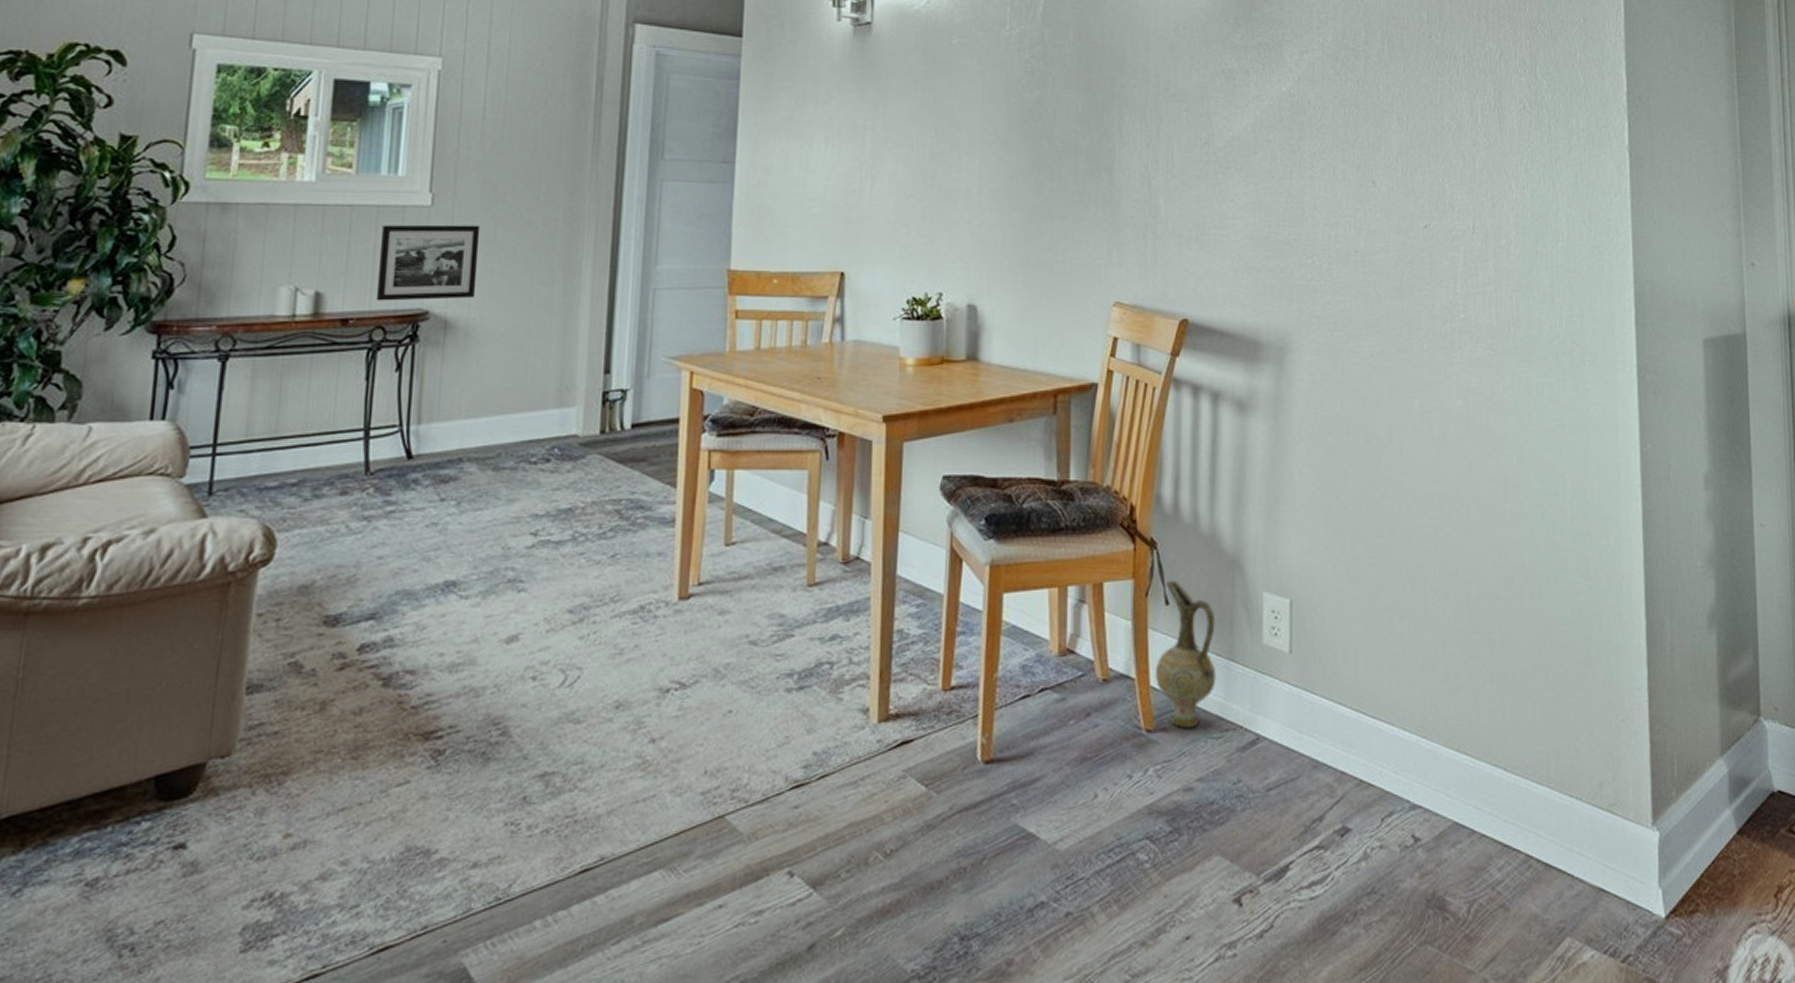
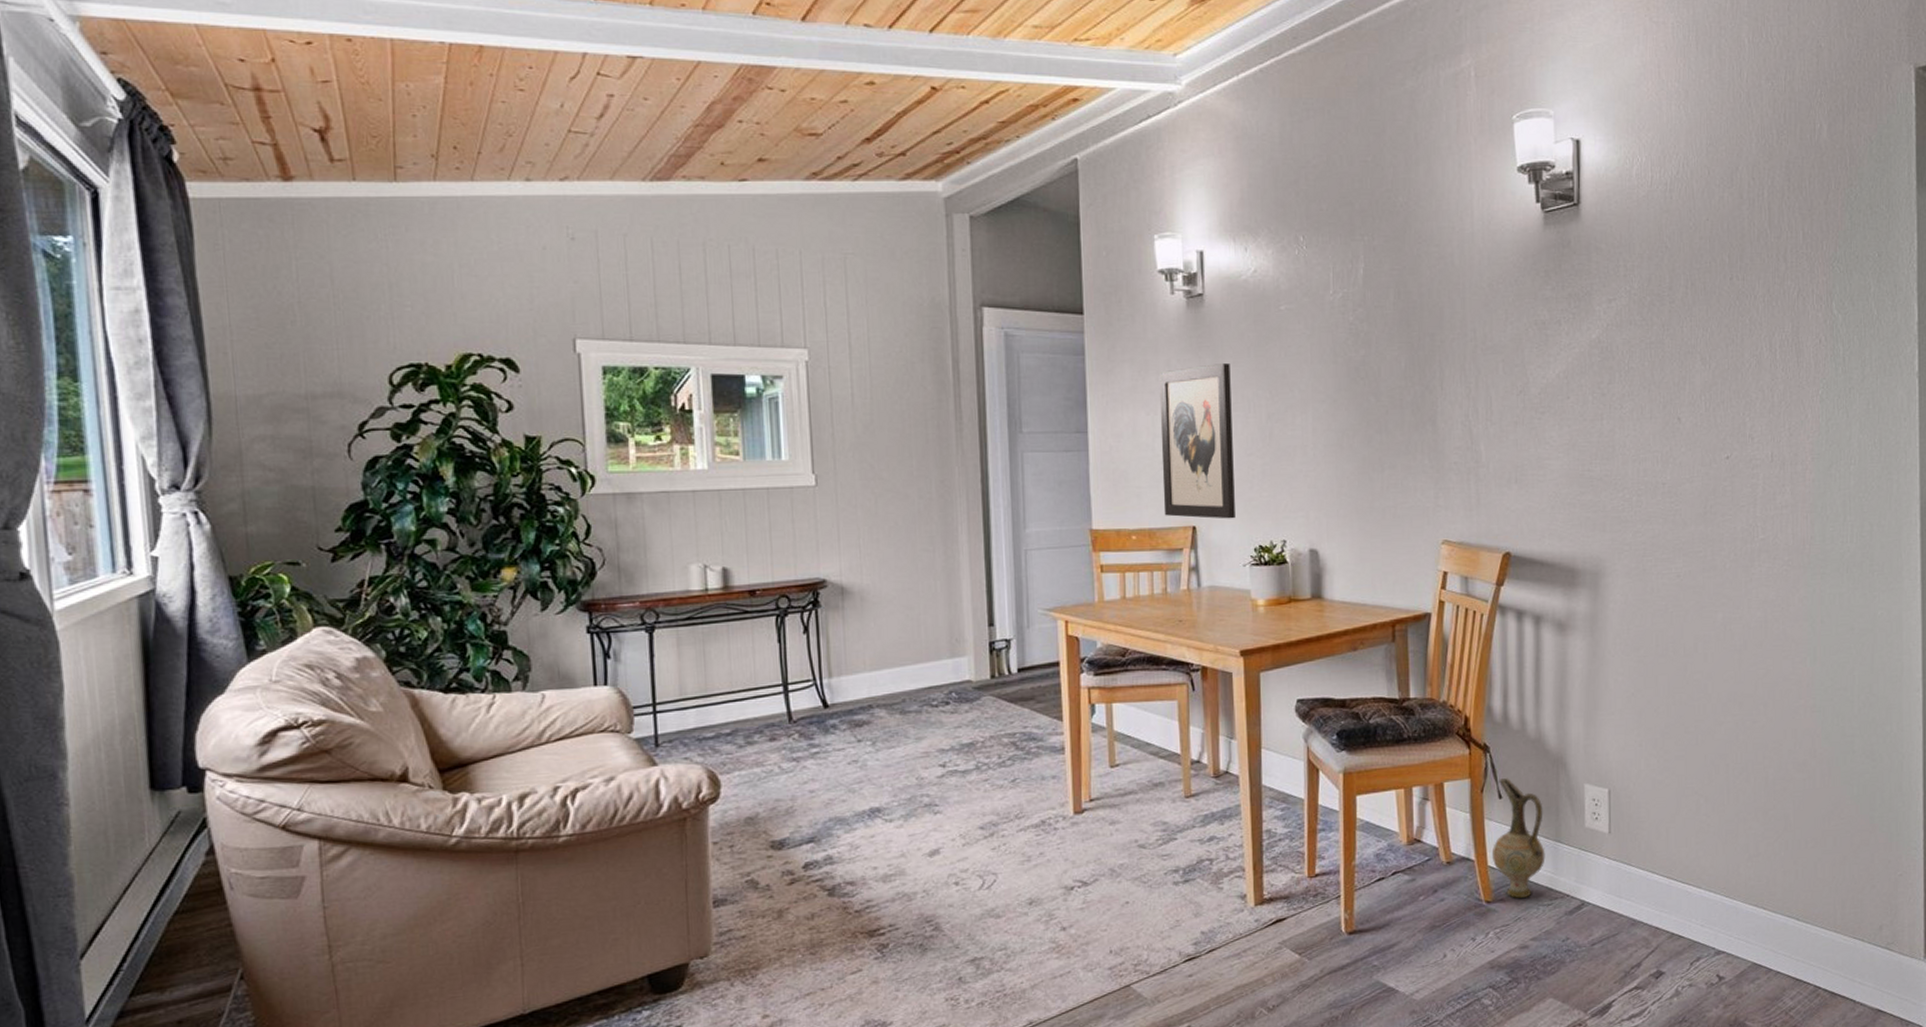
picture frame: present [375,224,481,301] -> none [773,501,866,573]
wall art: none [810,97,895,266] -> present [1158,364,1235,519]

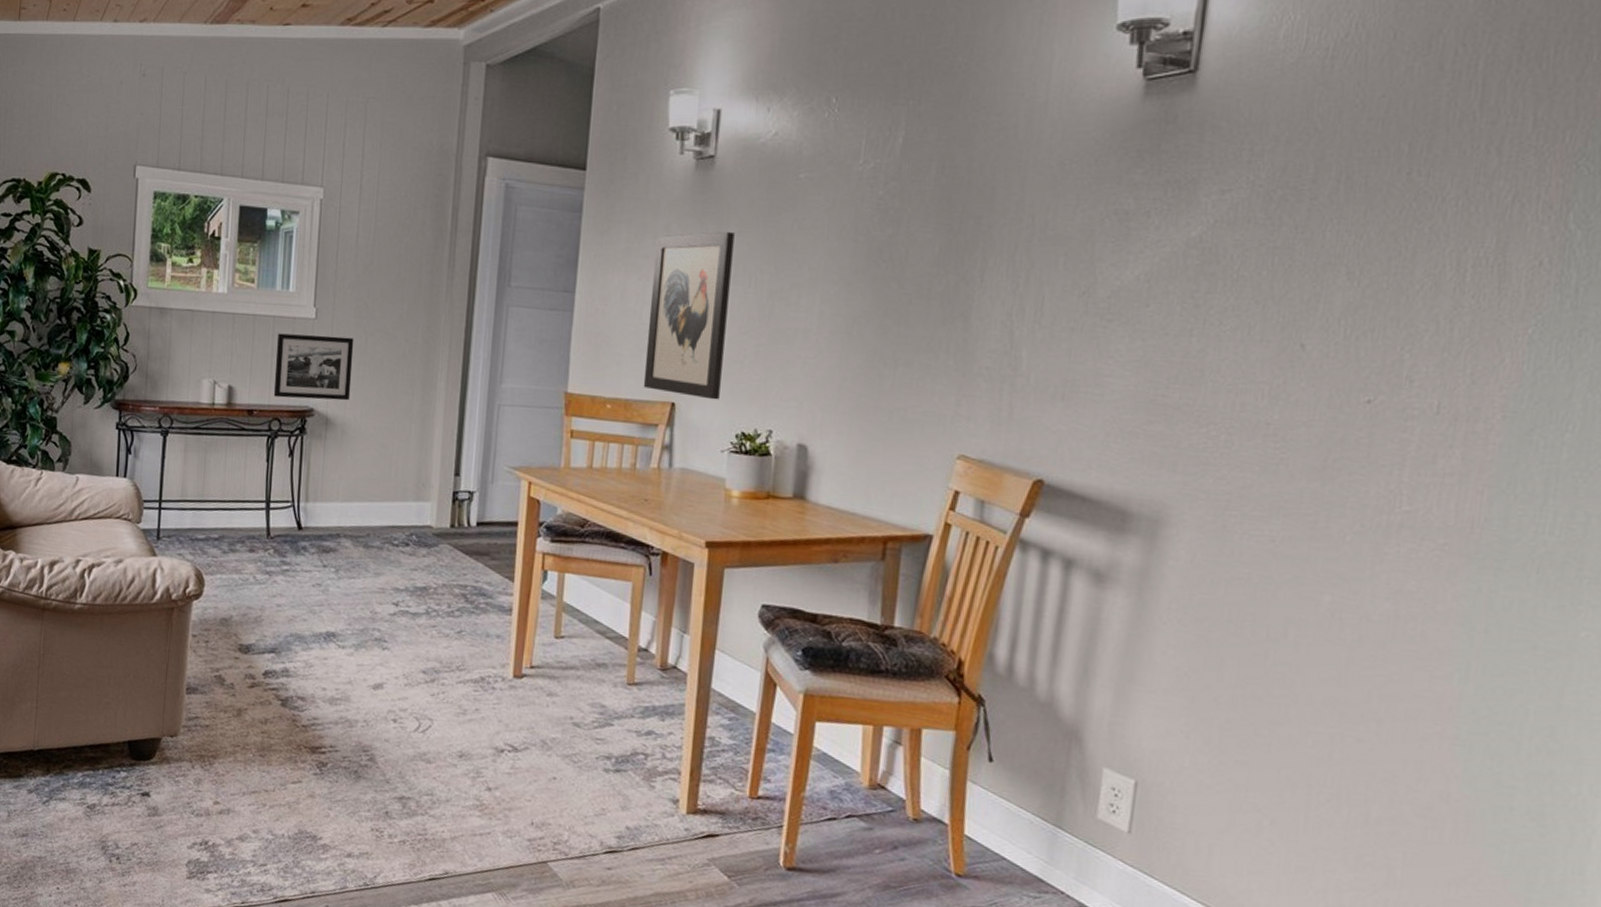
picture frame: none [773,501,866,573] -> present [273,333,354,401]
ceramic jug: present [1491,777,1546,899] -> none [970,739,1045,883]

